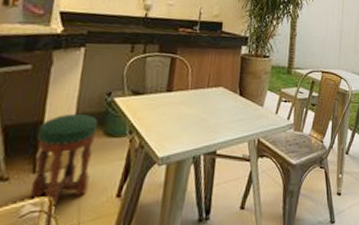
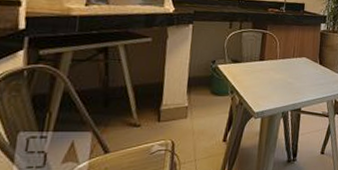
stool: present [31,113,98,210] -> none [157,76,206,149]

